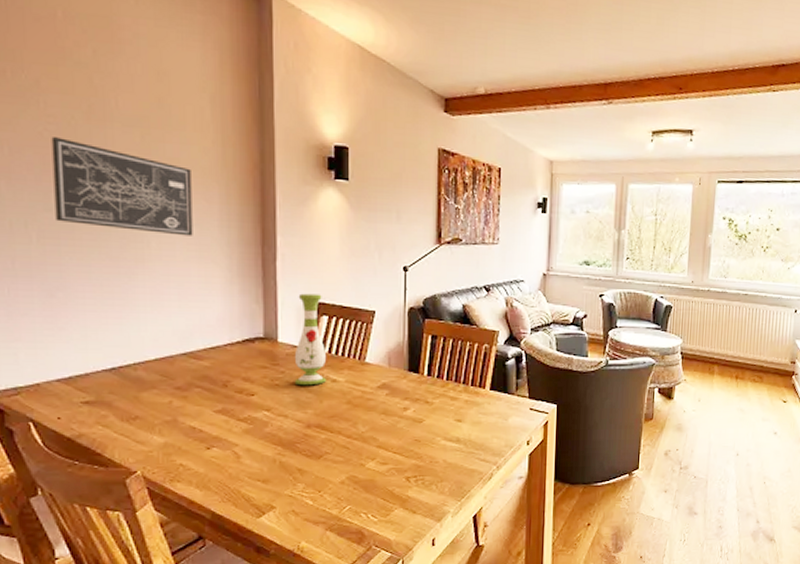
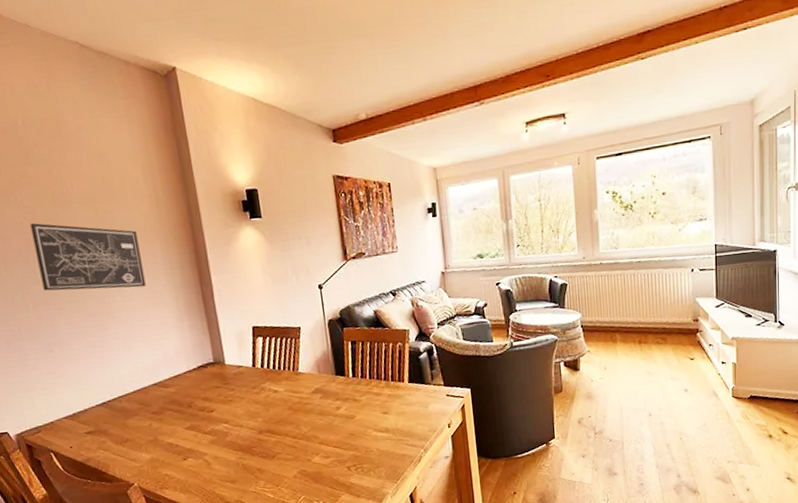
vase: present [294,293,327,386] -> none [236,319,270,399]

